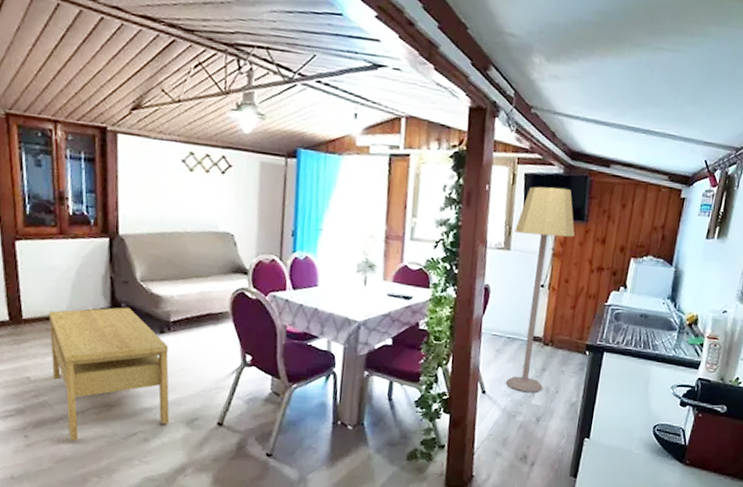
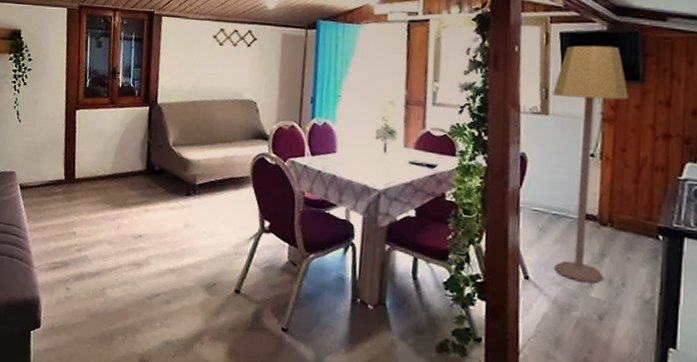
coffee table: present [48,307,170,441] -> none [94,169,194,297]

